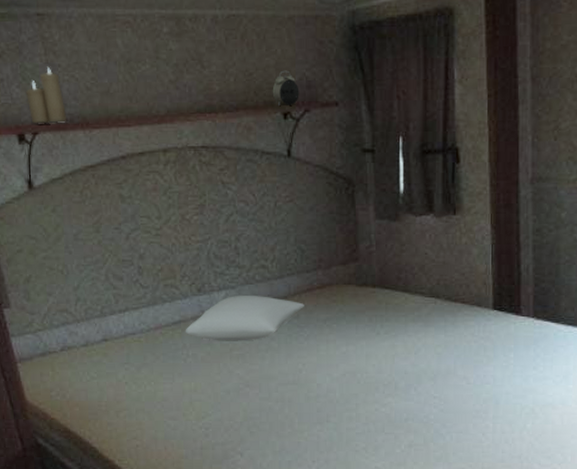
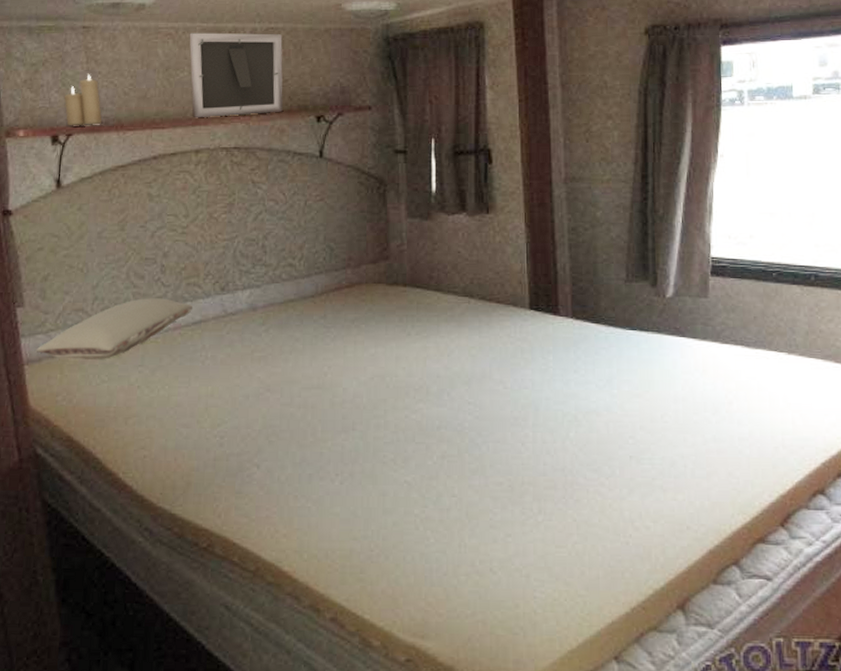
pillow: none [26,299,171,358] -> present [36,298,192,359]
picture frame: none [148,20,249,114] -> present [189,33,283,117]
pillow: present [185,296,304,341] -> none [205,295,332,342]
alarm clock: present [272,70,299,105] -> none [306,77,333,109]

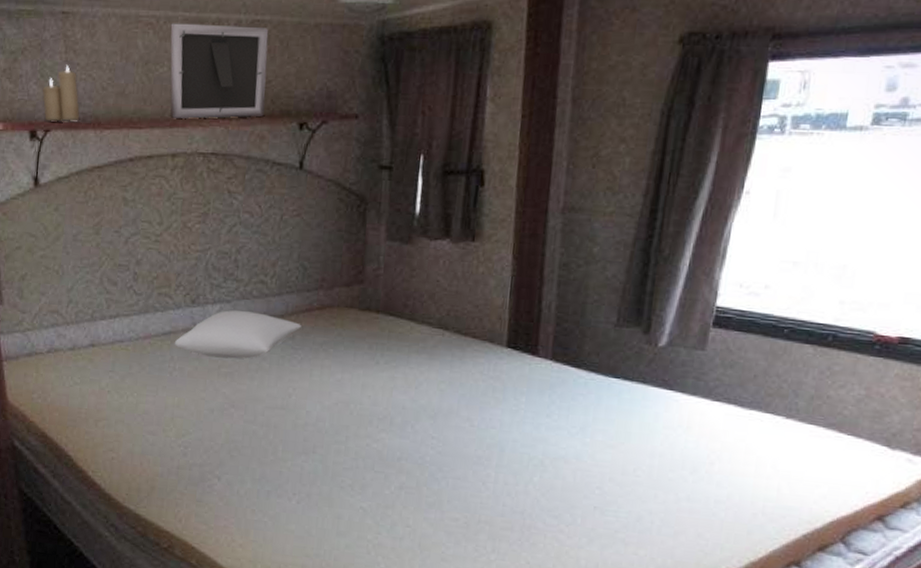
pillow: present [36,298,192,359] -> none [13,304,163,362]
pillow: none [205,295,332,342] -> present [174,310,301,359]

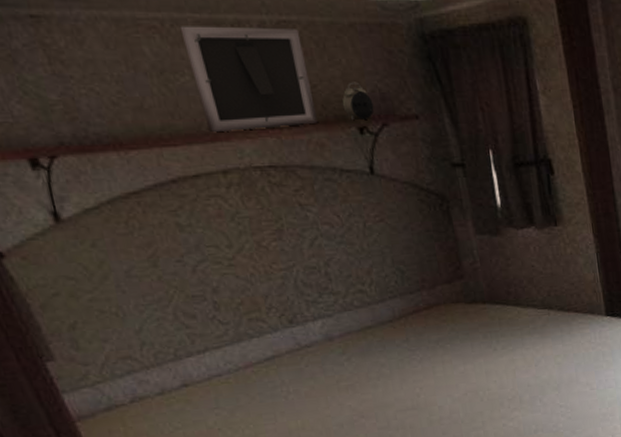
candle: present [42,64,80,122] -> none [30,78,94,146]
pillow: present [174,310,301,359] -> none [281,322,413,374]
alarm clock: none [290,79,319,116] -> present [342,82,374,120]

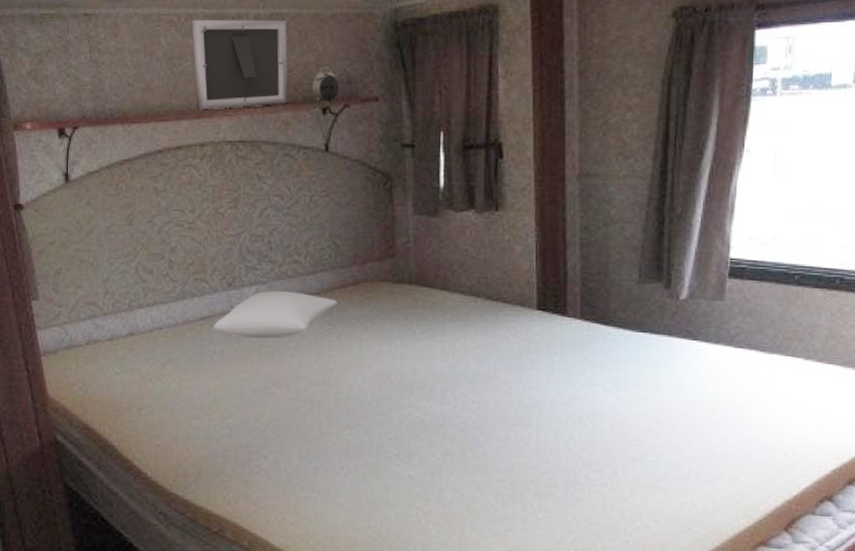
pillow: none [281,322,413,374] -> present [213,291,337,338]

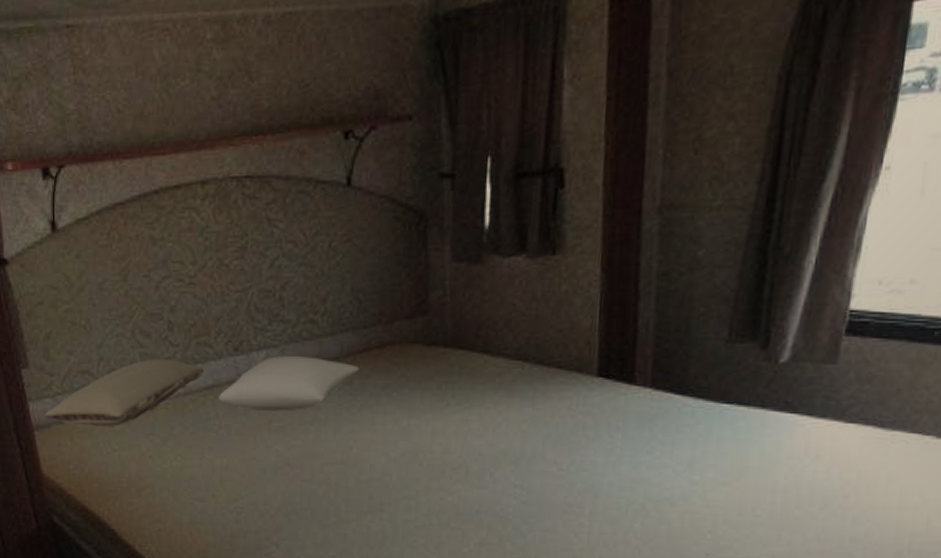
pillow: none [51,293,200,352] -> present [44,359,203,426]
picture frame: present [192,19,288,109] -> none [189,20,304,139]
alarm clock: present [312,66,339,101] -> none [332,78,365,122]

